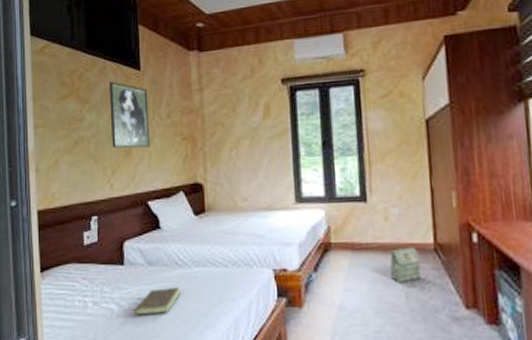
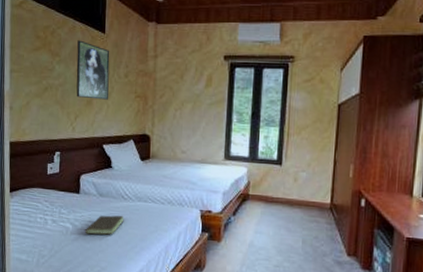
bag: present [390,246,421,283] -> none [293,204,317,231]

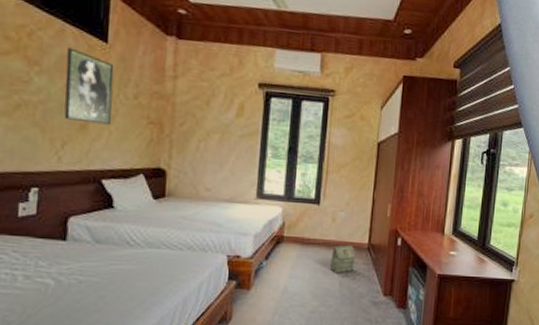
book: present [77,215,124,235] -> none [62,265,129,291]
bag: none [293,204,317,231] -> present [330,245,355,273]

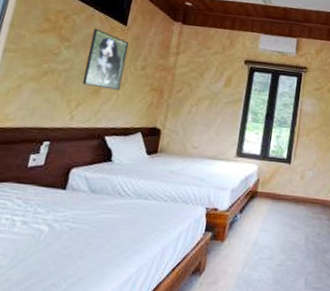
bag: present [330,245,355,273] -> none [298,201,320,228]

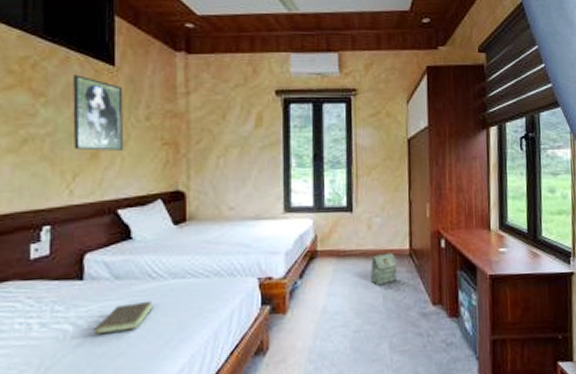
book: none [55,214,118,238] -> present [82,300,153,335]
bag: none [298,201,320,228] -> present [371,252,397,286]

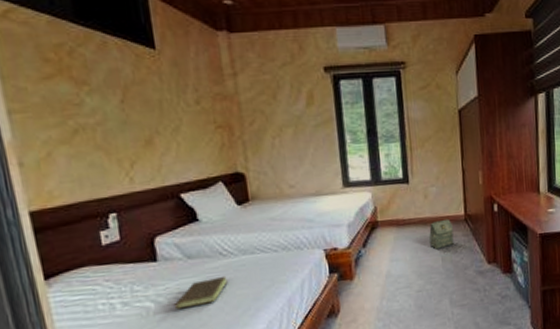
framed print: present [73,75,124,151] -> none [114,60,178,138]

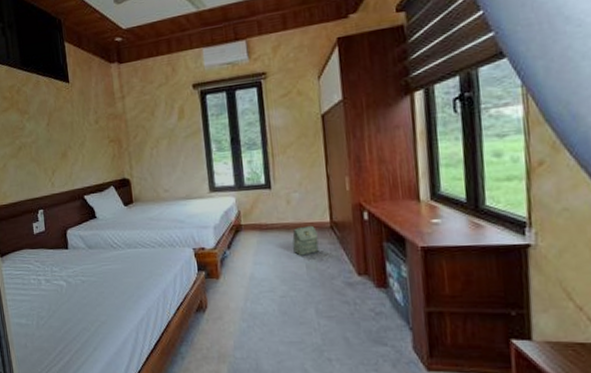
book: present [163,275,228,310] -> none [72,265,117,290]

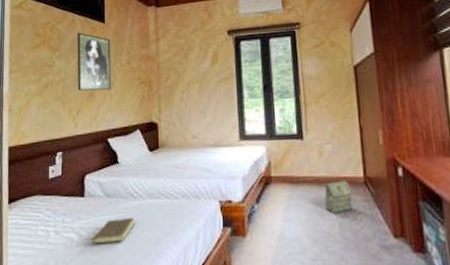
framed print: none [43,94,83,152] -> present [77,32,112,91]
book: none [72,265,117,290] -> present [83,217,135,244]

